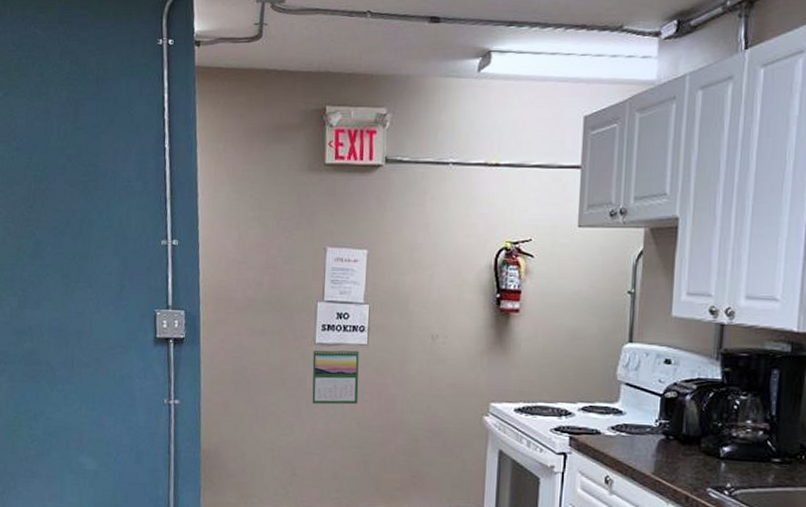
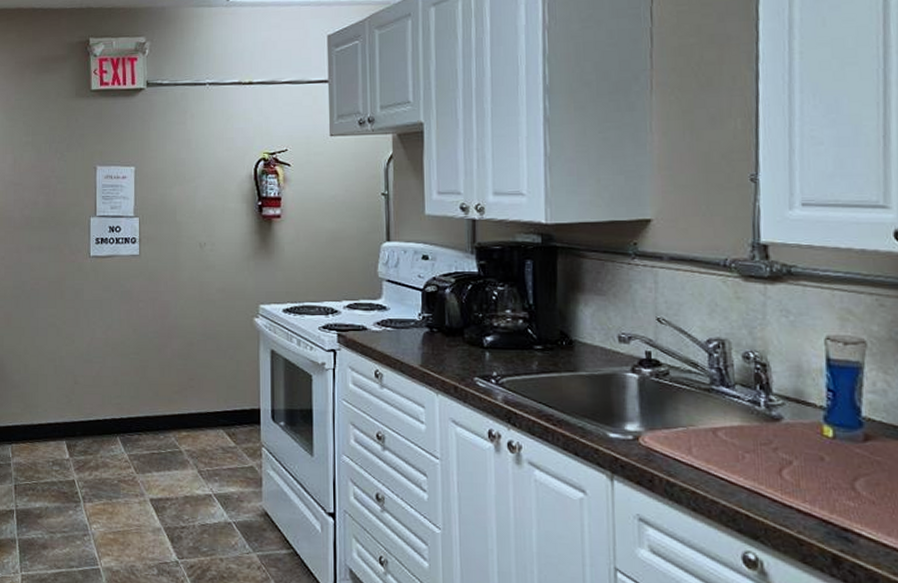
calendar: present [312,348,359,405] -> none [88,260,133,314]

